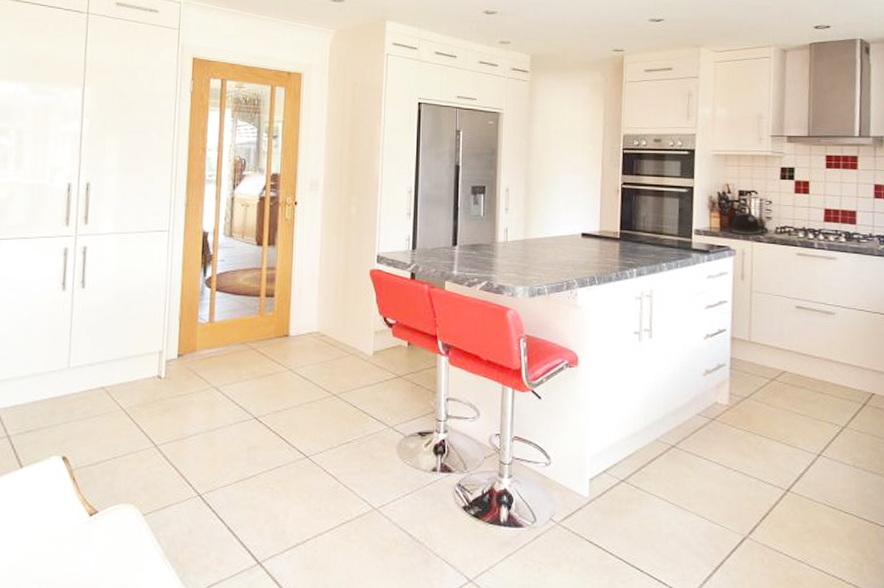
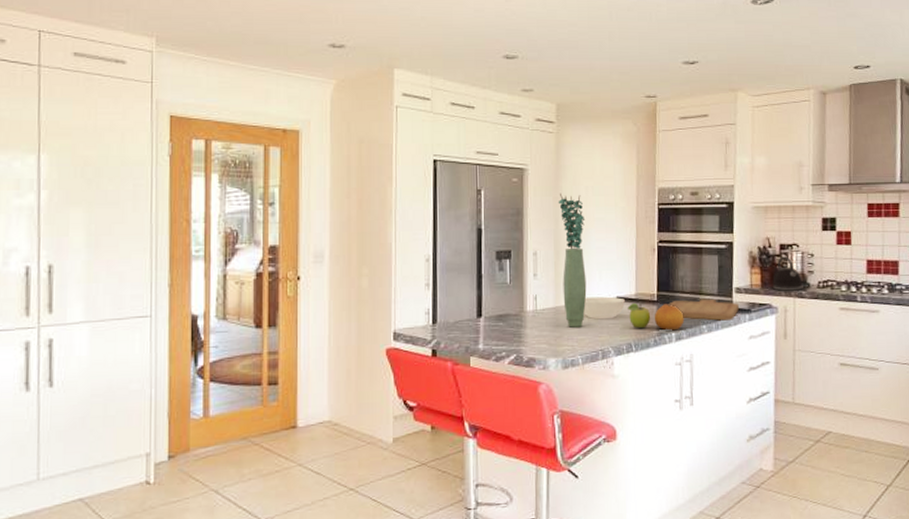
vase: none [529,135,555,259] -> present [558,193,587,328]
bowl: none [550,232,589,253] -> present [583,296,625,320]
fruit: none [592,240,614,264] -> present [628,303,651,329]
fruit: none [616,242,645,267] -> present [654,304,684,331]
chopping board: none [630,238,699,260] -> present [668,299,740,321]

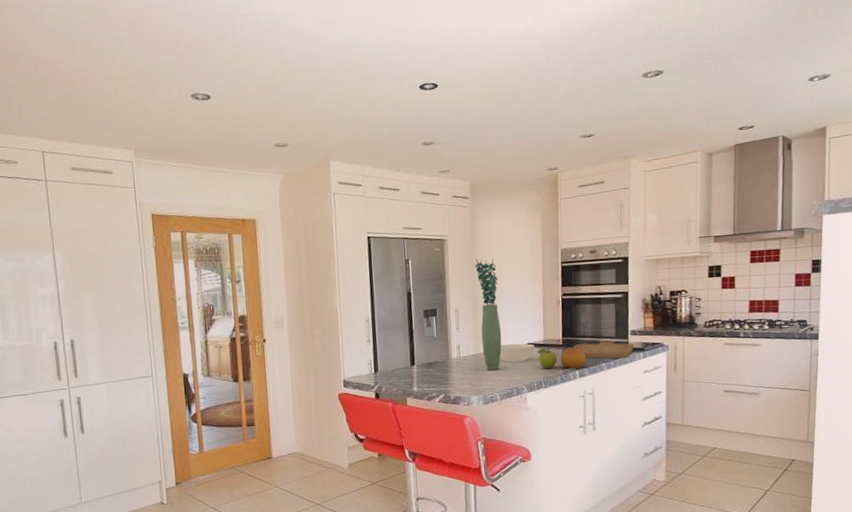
kettle: present [773,256,803,292] -> none [664,301,691,333]

